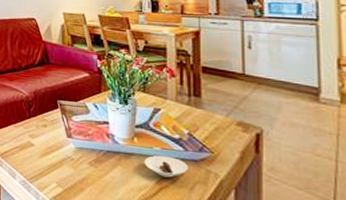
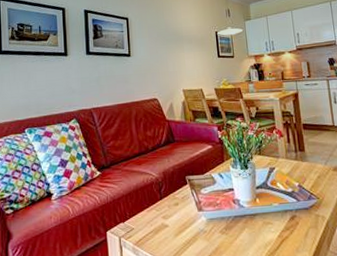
saucer: present [144,155,189,178] -> none [266,209,302,229]

